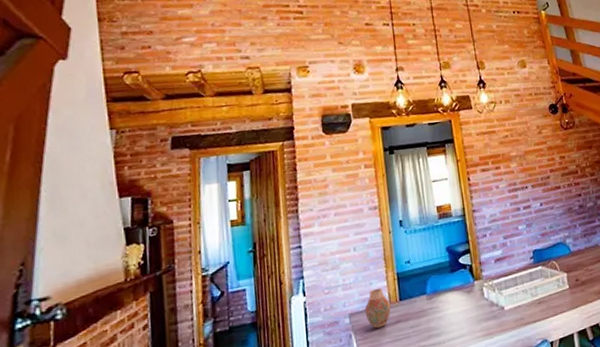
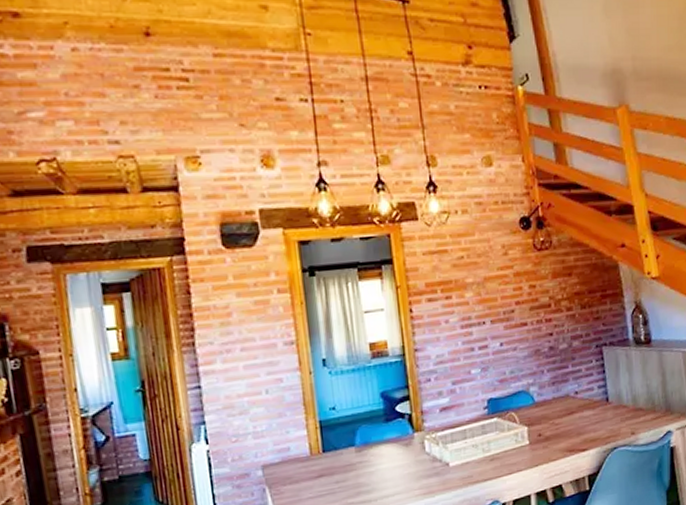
vase: present [364,287,391,329] -> none [280,437,312,483]

